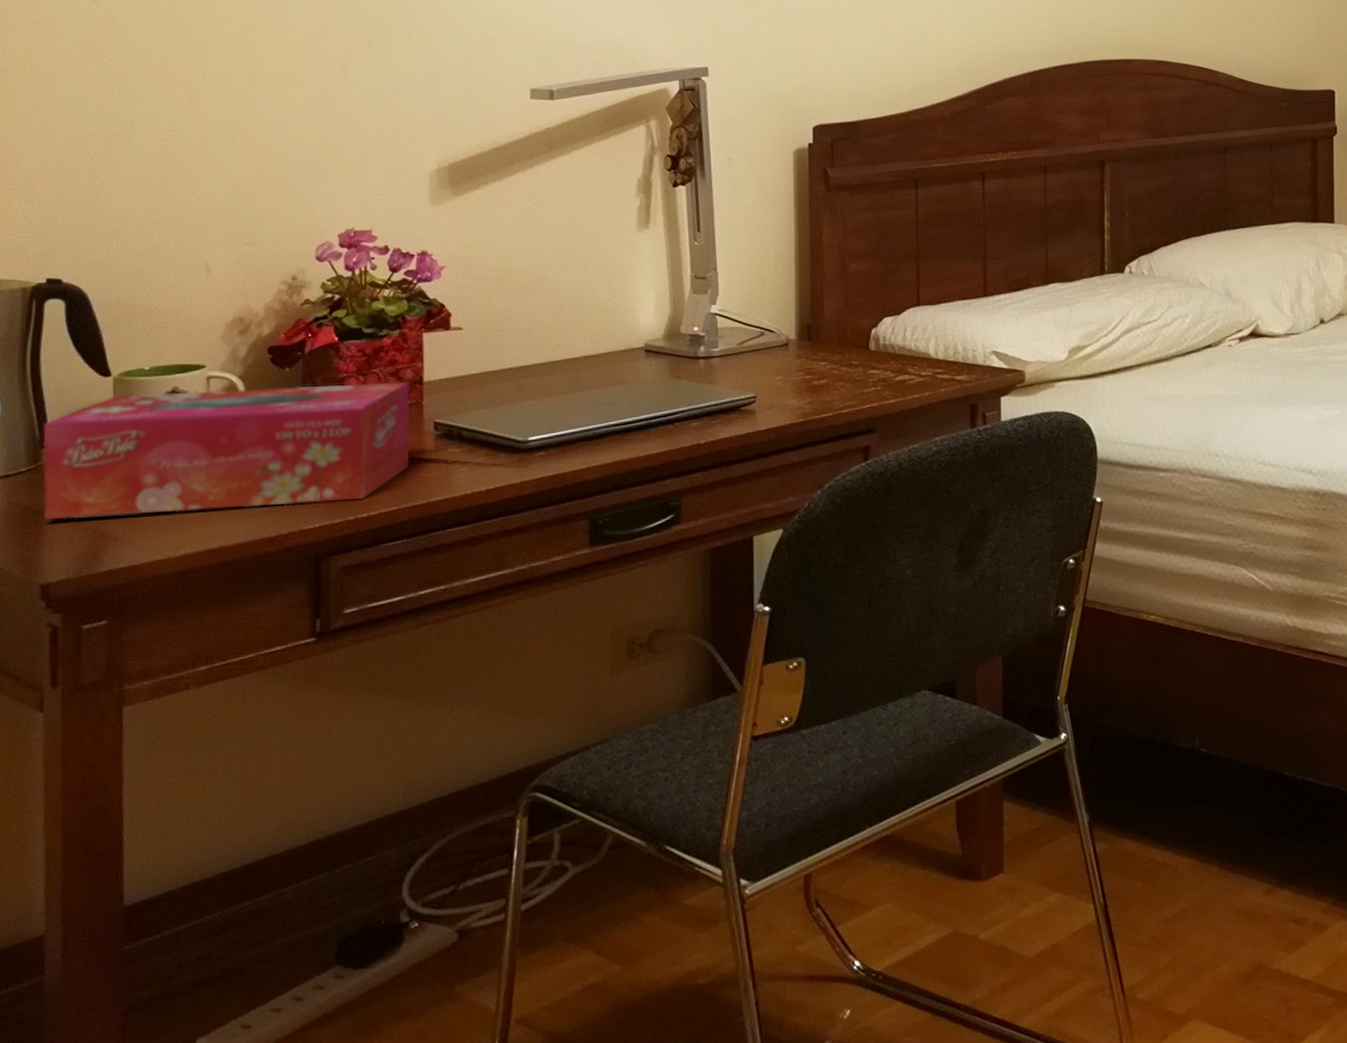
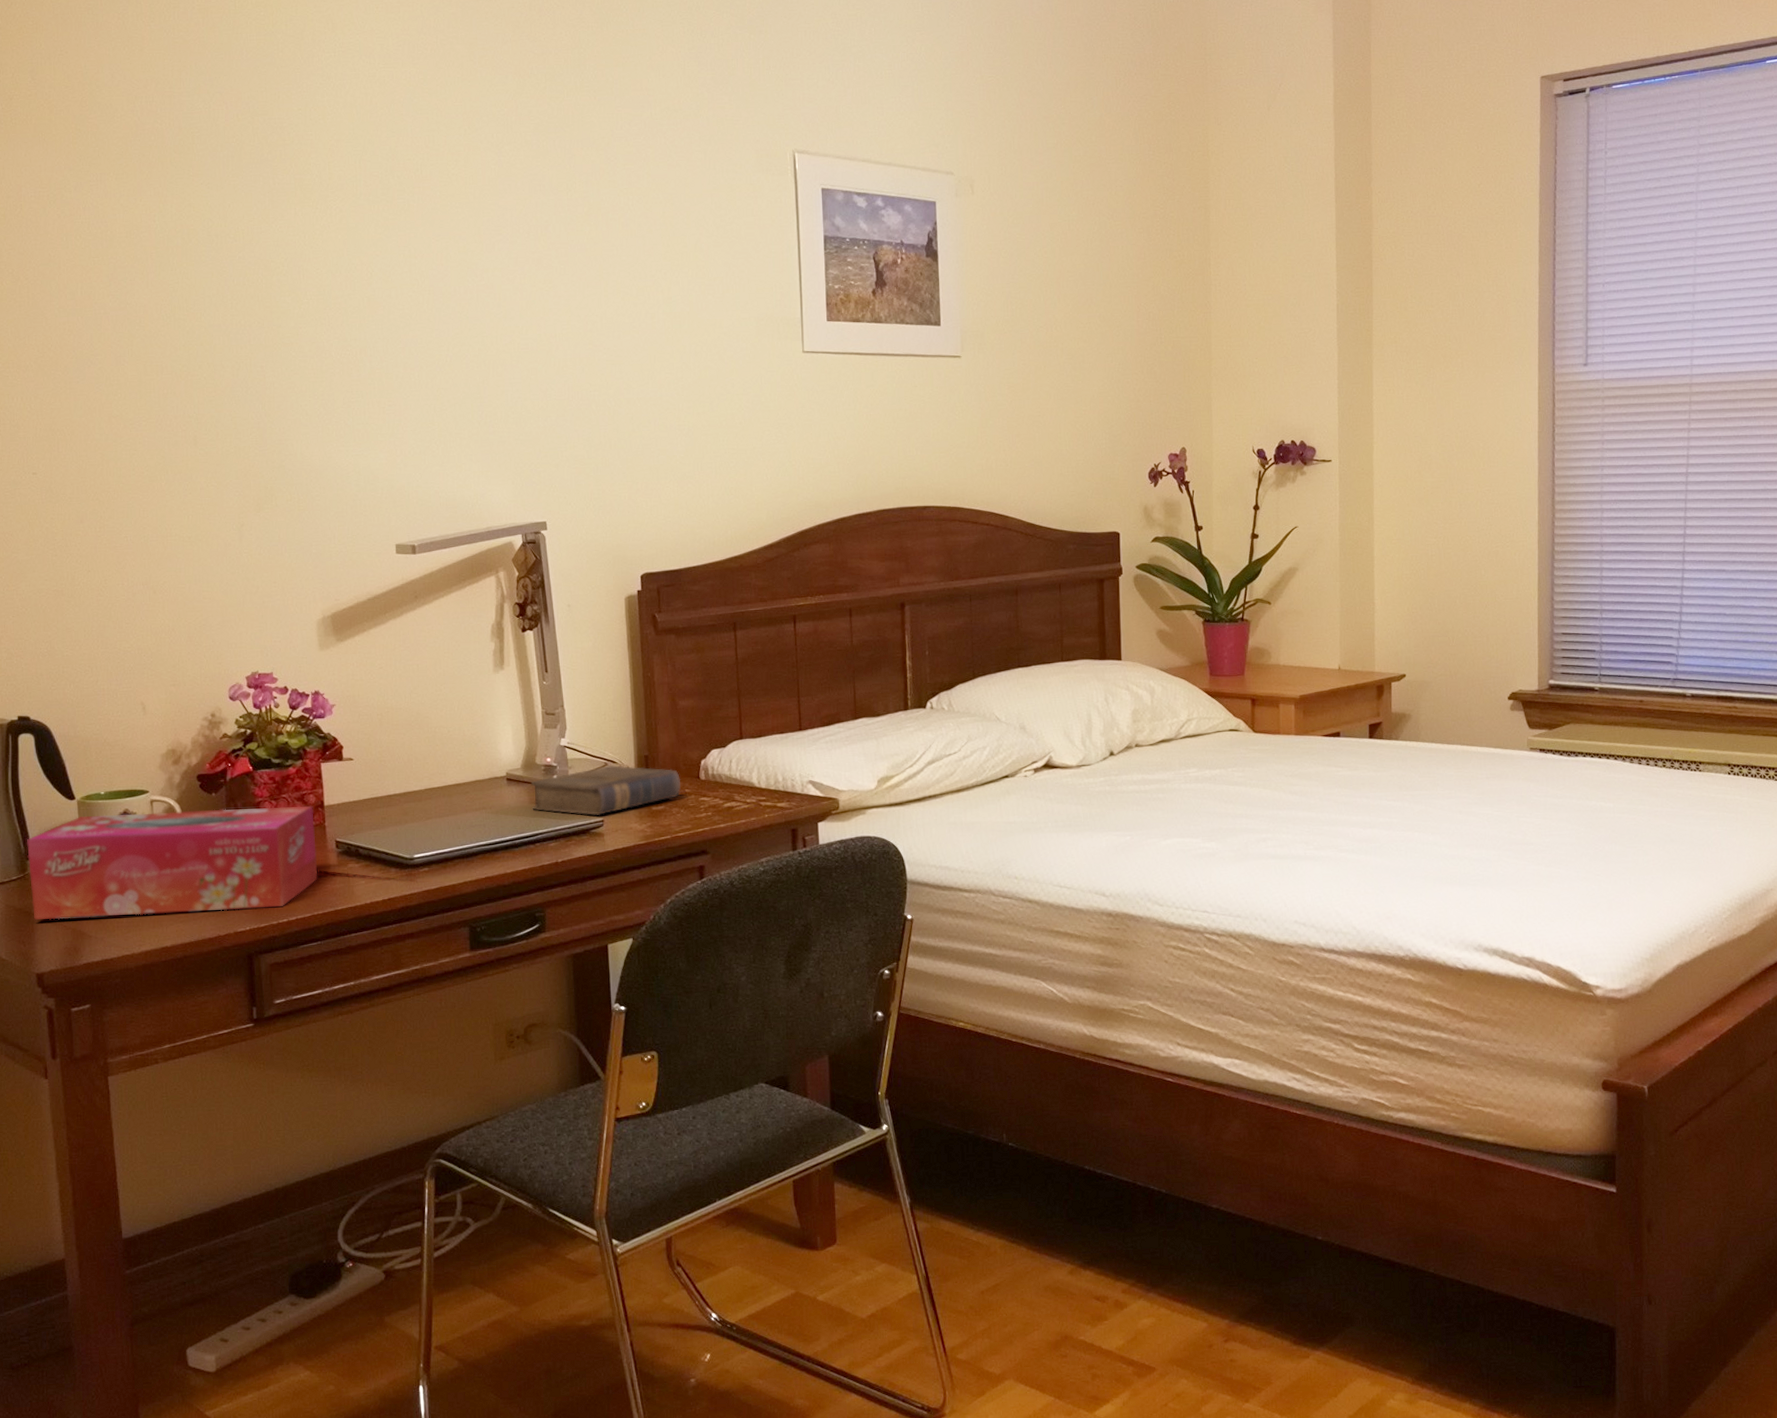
book: none [673,335,853,391] -> present [531,765,686,816]

